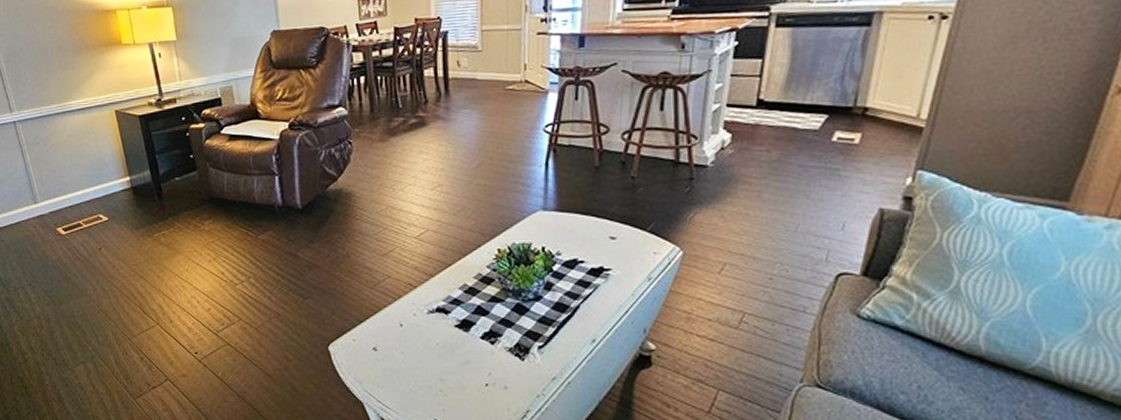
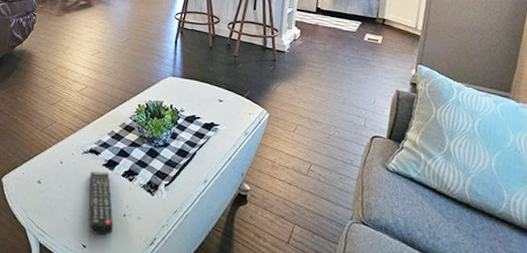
remote control: none [438,335,473,409] -> present [89,172,113,236]

